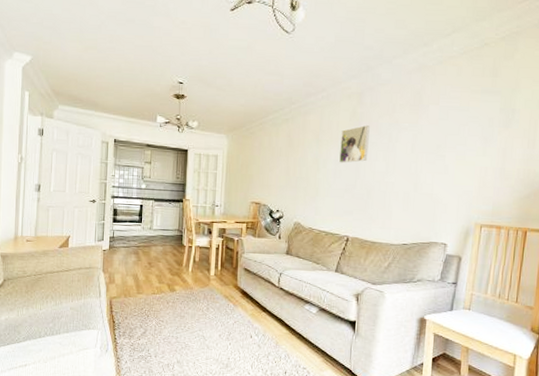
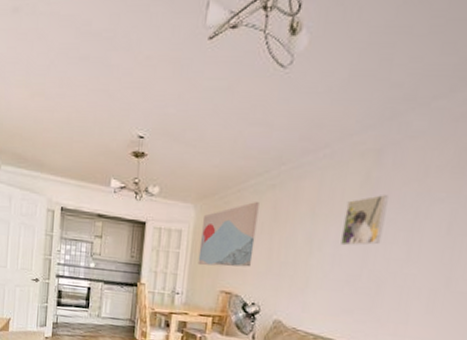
wall art: none [232,132,277,183] -> present [198,202,259,267]

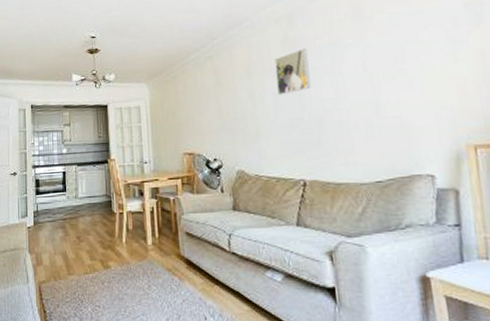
wall art: present [198,202,259,267] -> none [156,72,206,134]

